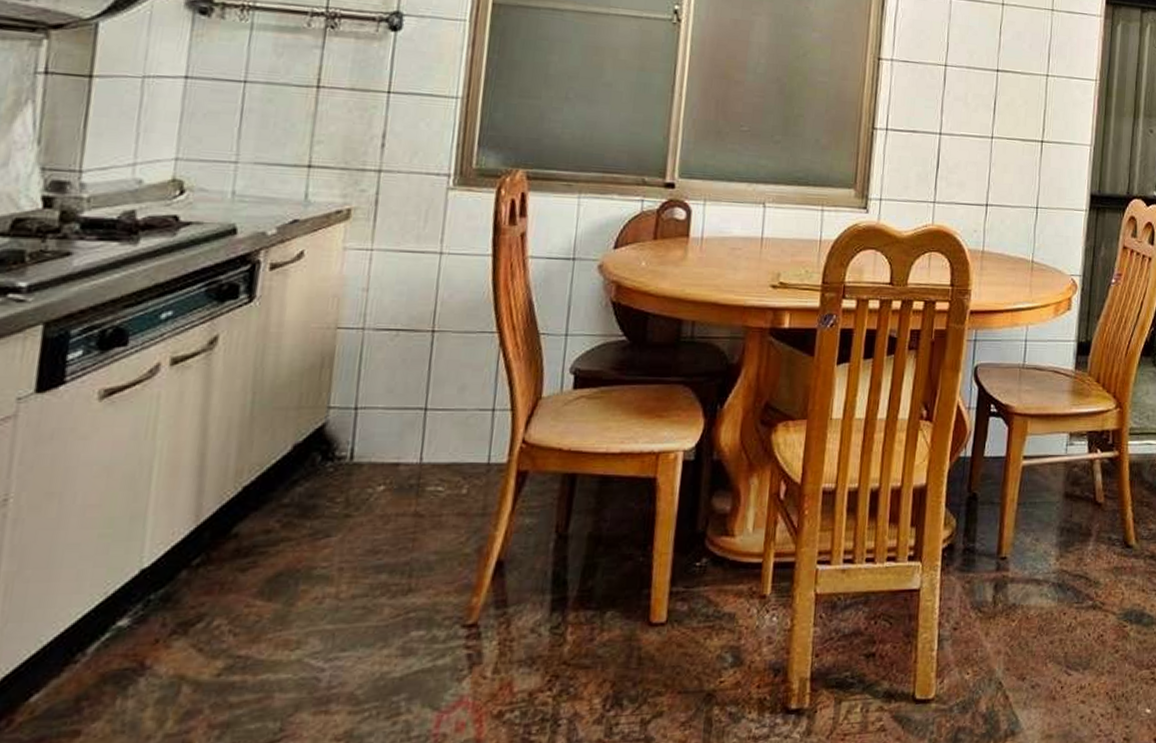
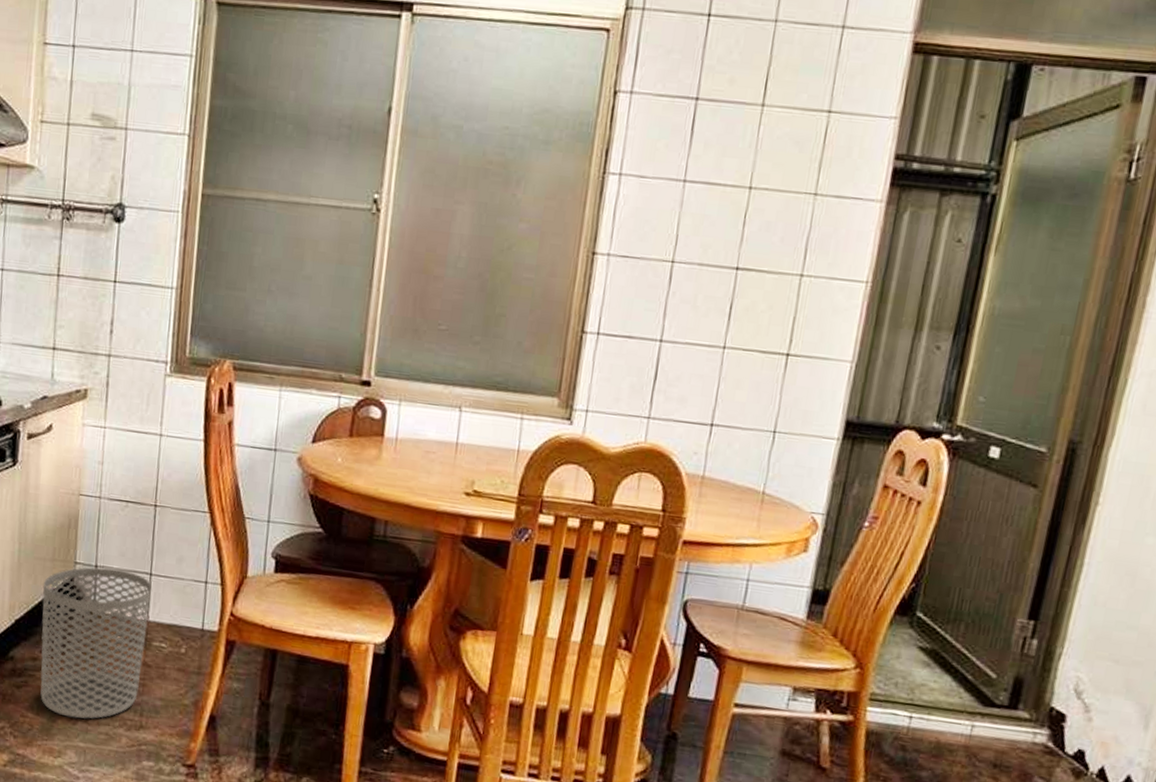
waste bin: none [274,409,426,596] -> present [40,567,151,719]

